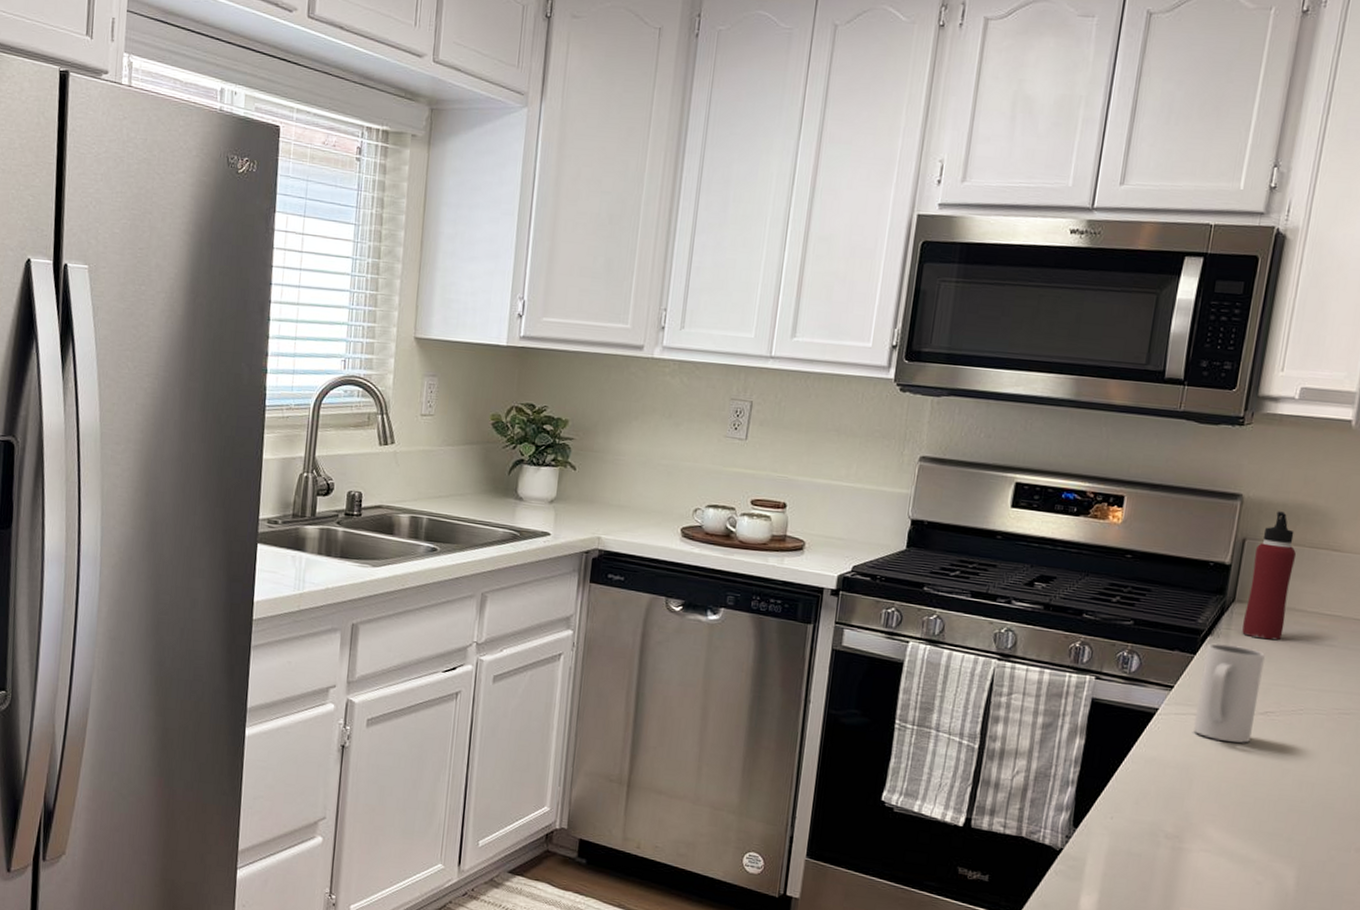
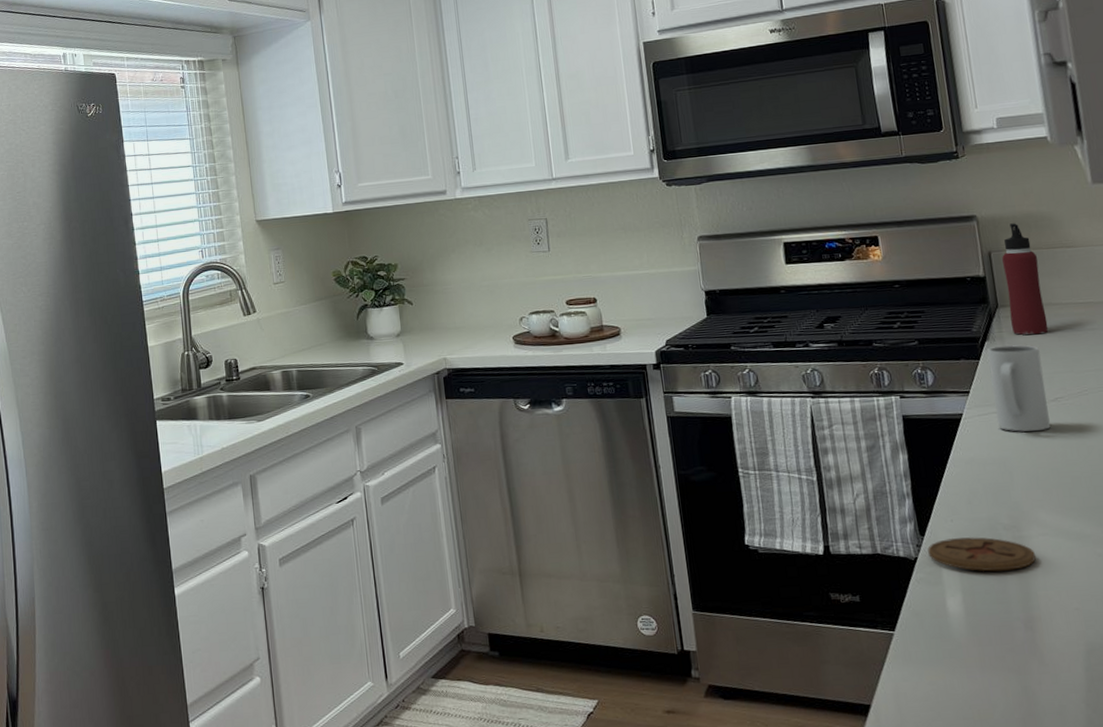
coaster: none [1076,835,1190,881] -> present [927,537,1036,572]

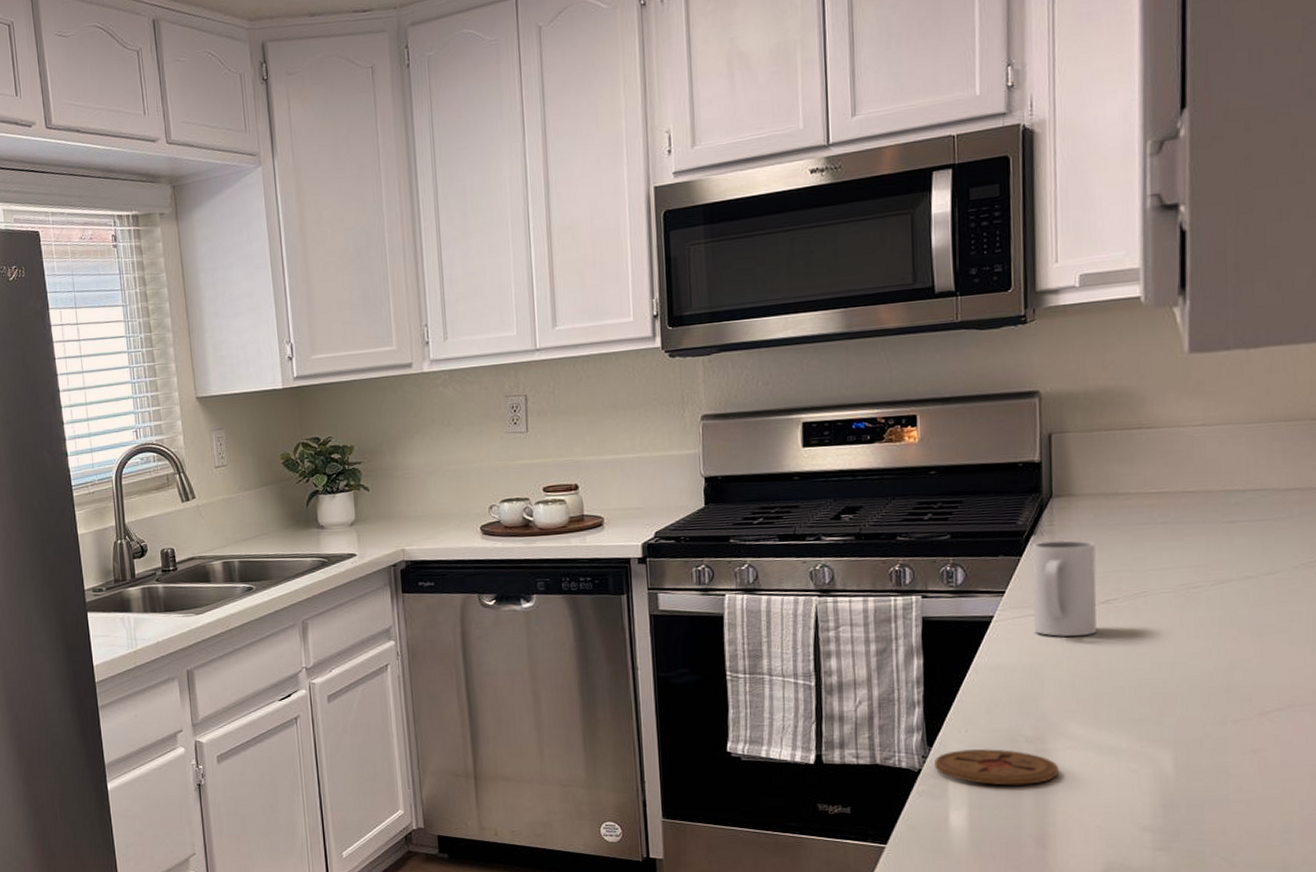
water bottle: present [1002,223,1049,335] -> none [1065,400,1110,529]

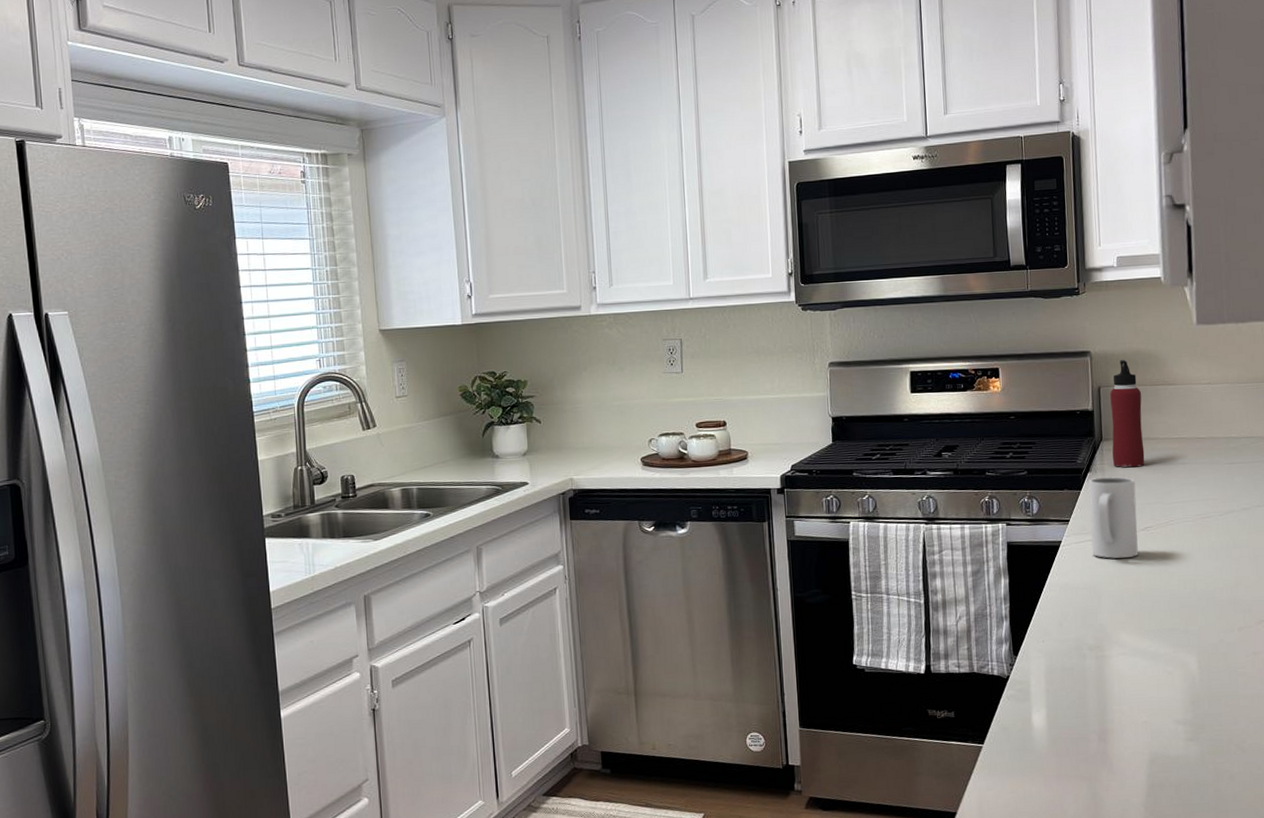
coaster: present [934,749,1059,786] -> none [1019,656,1114,689]
water bottle: none [1065,400,1110,529] -> present [1110,360,1145,468]

